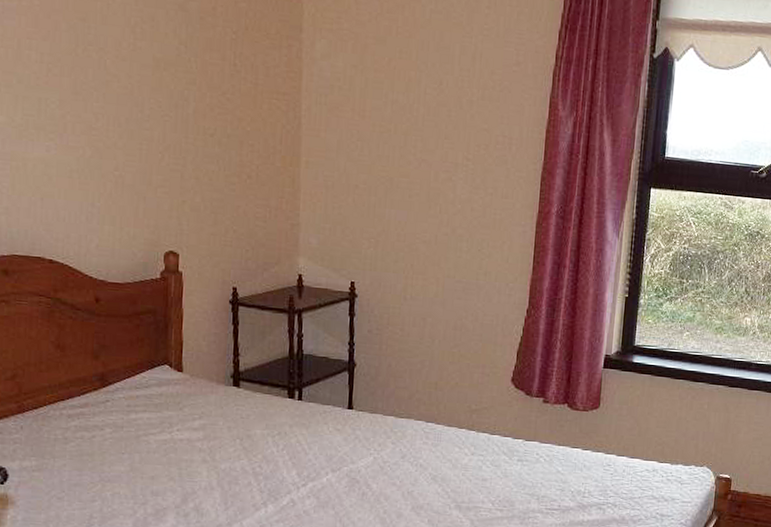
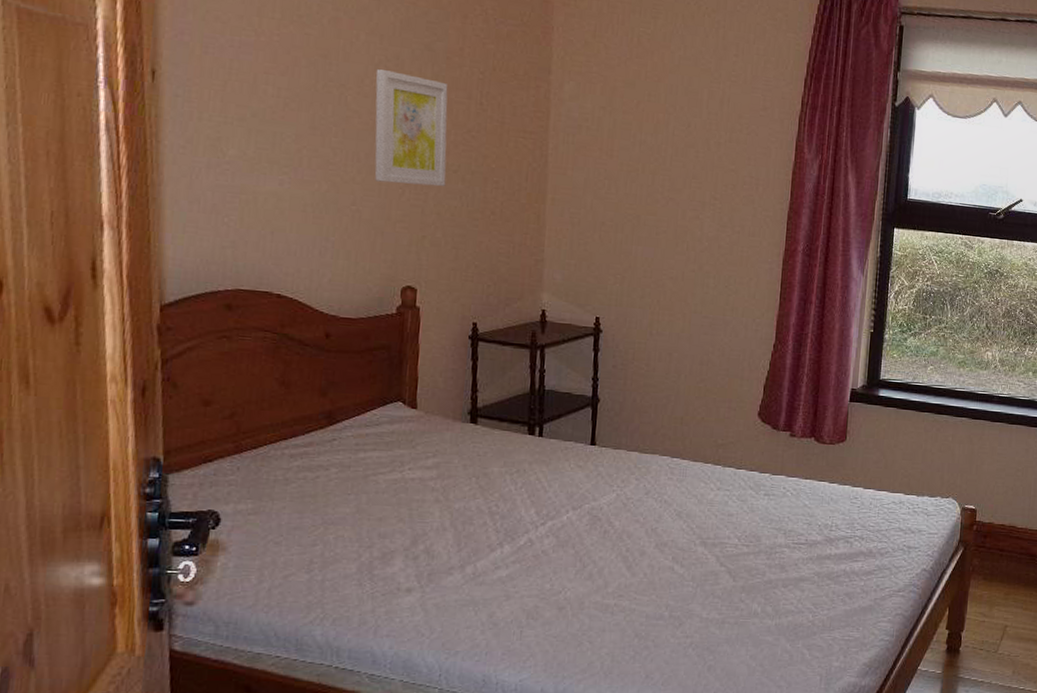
wall art: none [132,31,203,151] -> present [374,69,448,187]

